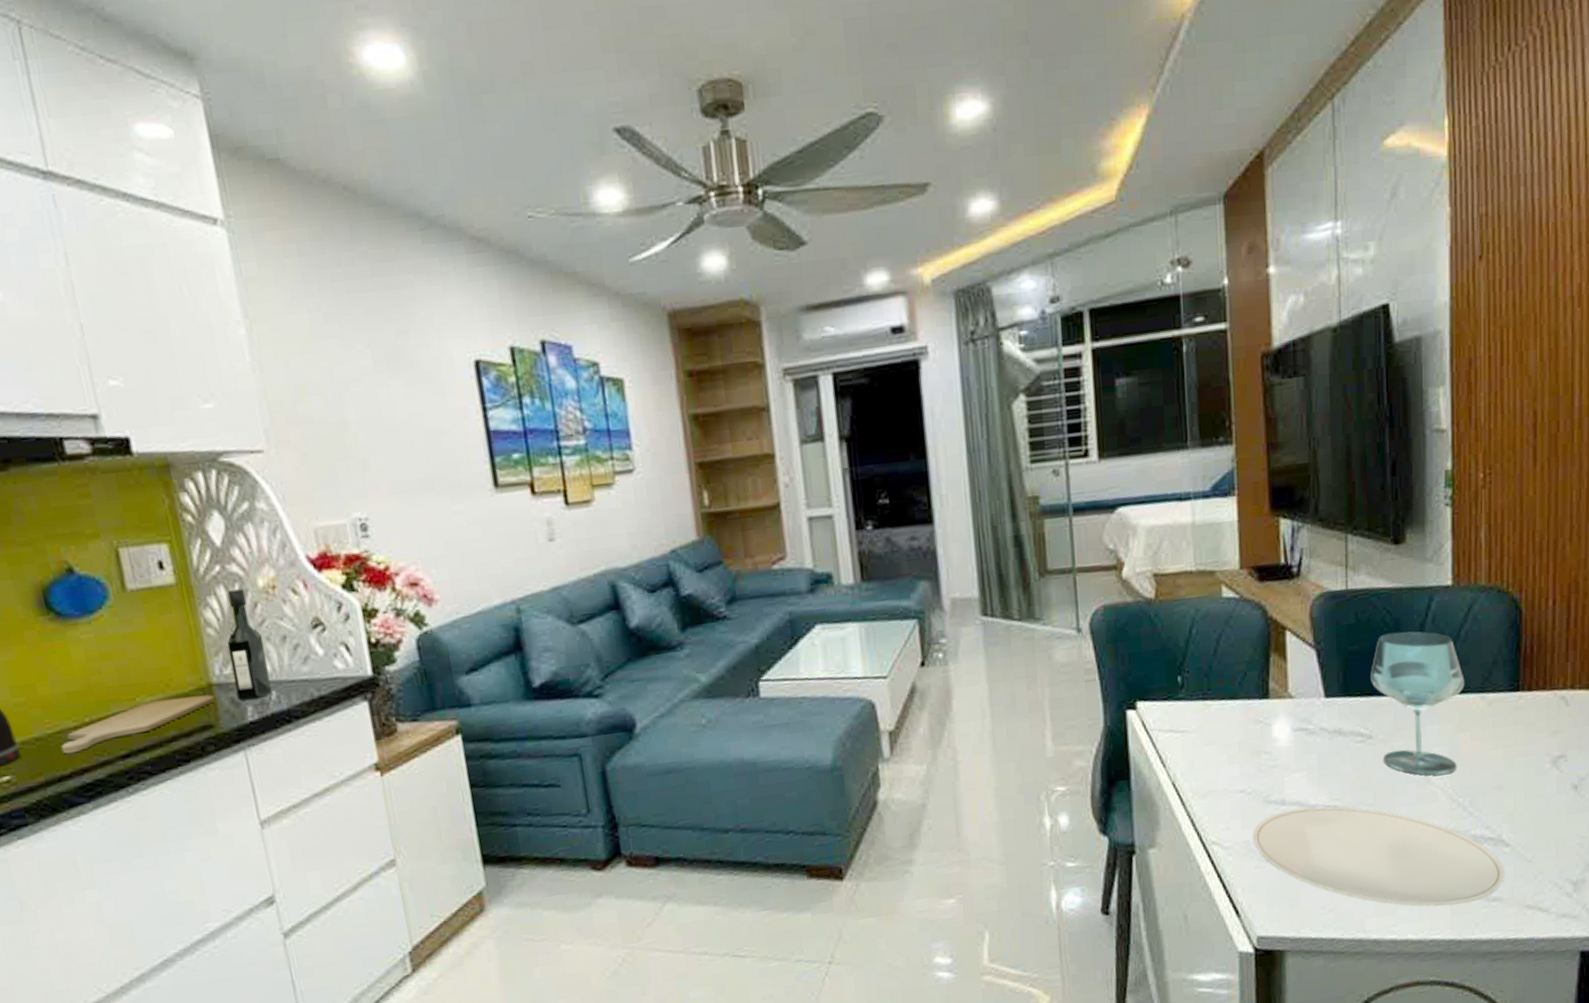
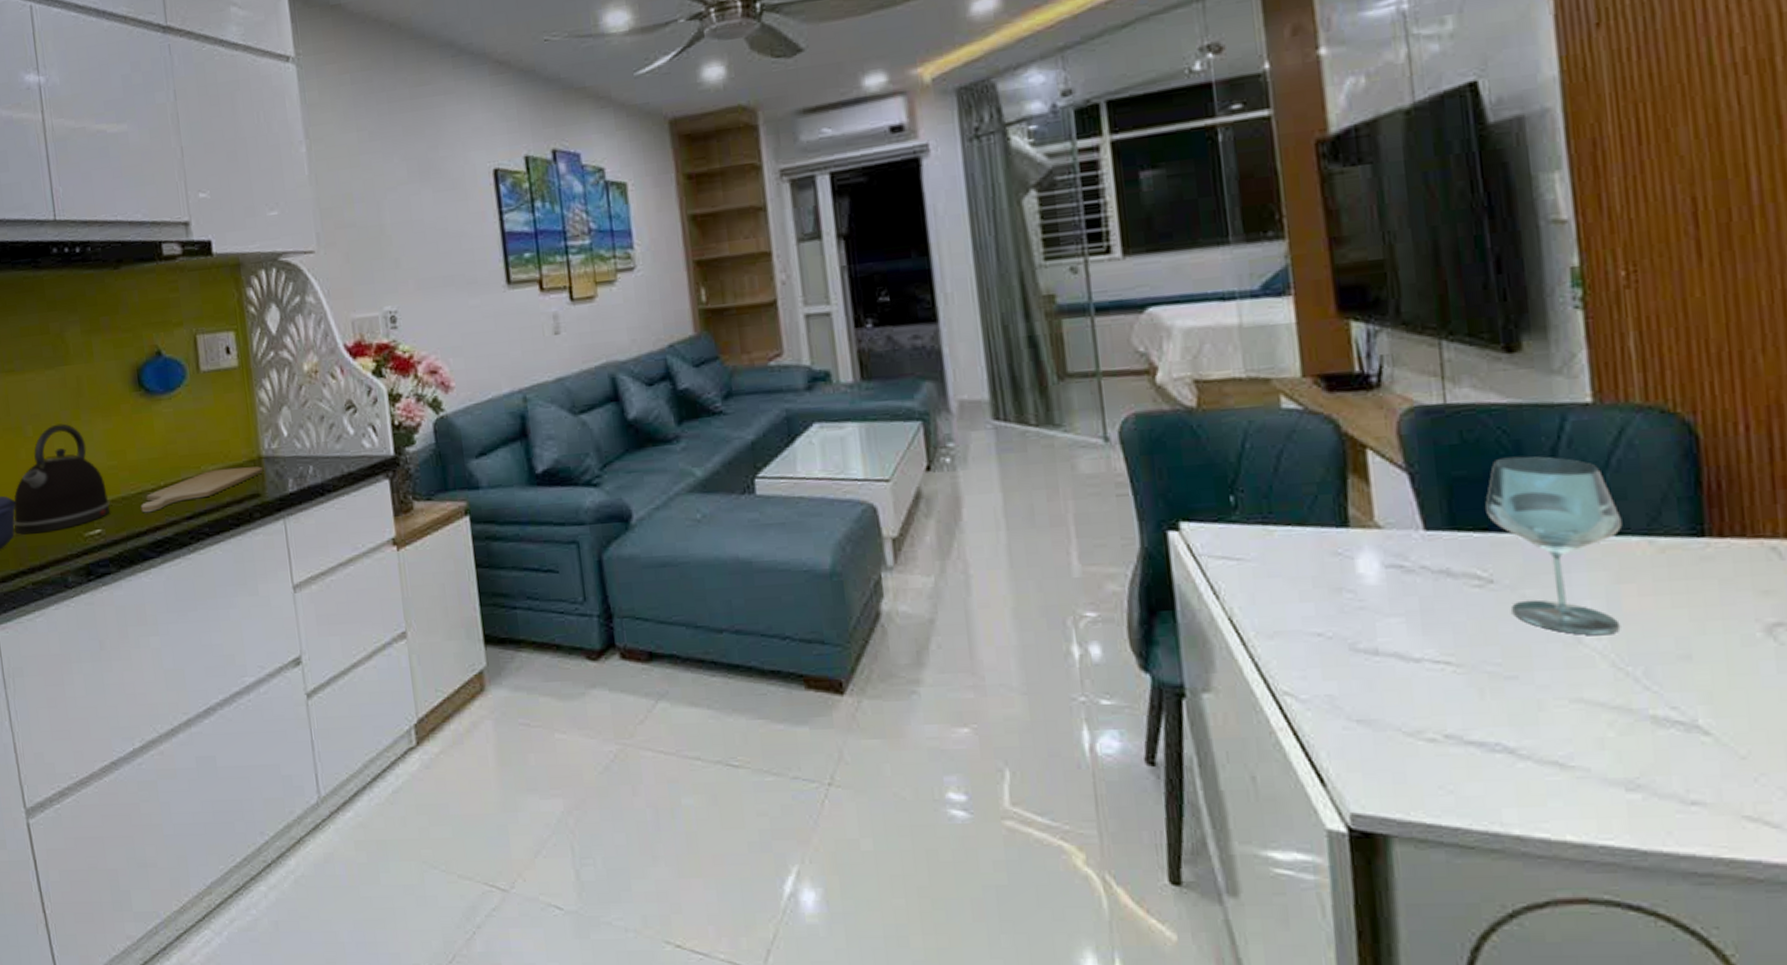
bottle: present [227,588,272,701] -> none [275,372,309,473]
plate: present [1253,806,1506,907] -> none [1337,660,1708,803]

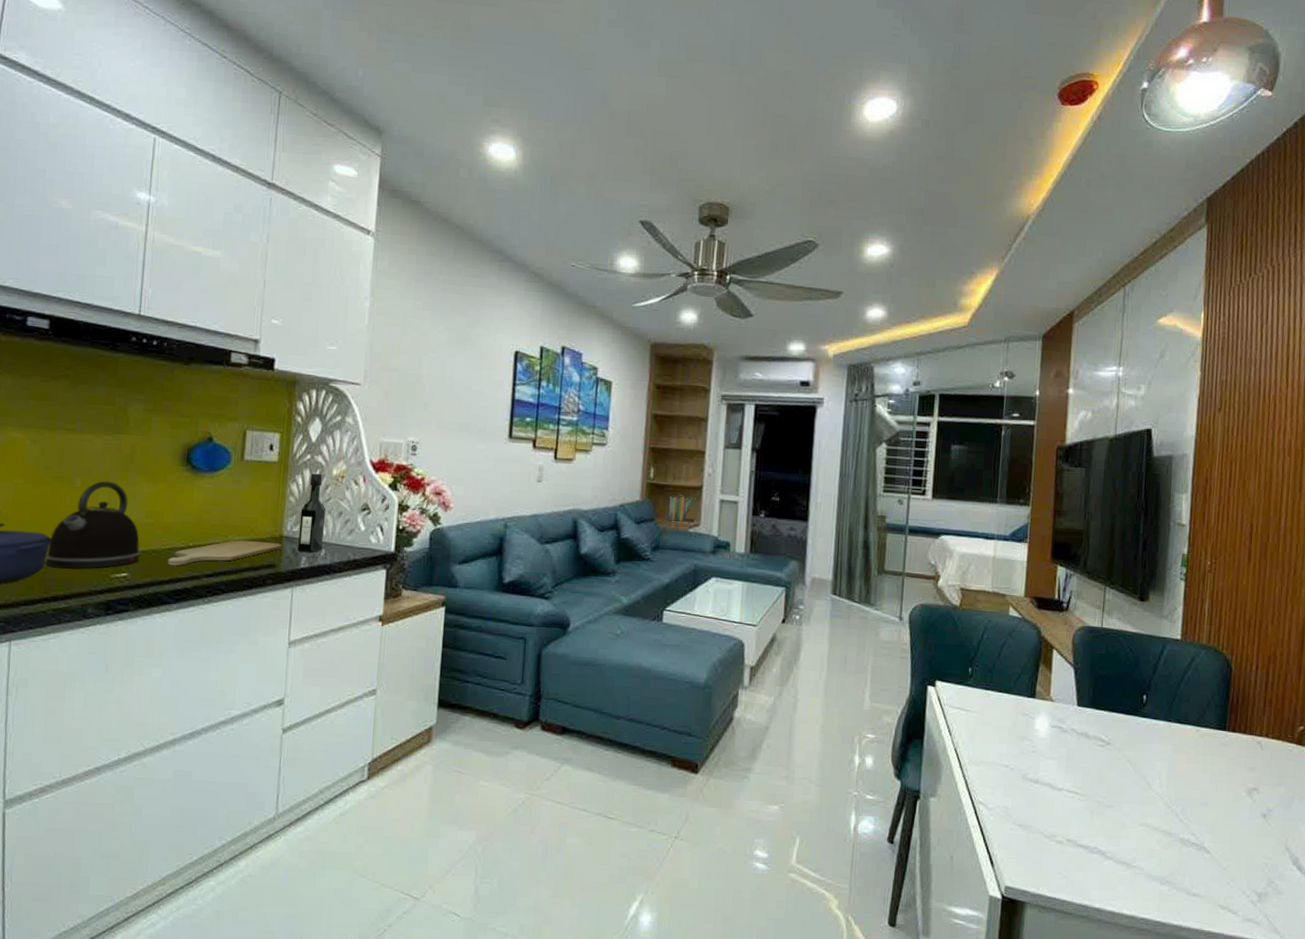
bottle: none [275,372,309,473] -> present [298,473,326,553]
books: none [733,317,775,356] -> present [667,495,696,523]
wine glass: present [1485,456,1623,636] -> none [1113,666,1185,785]

